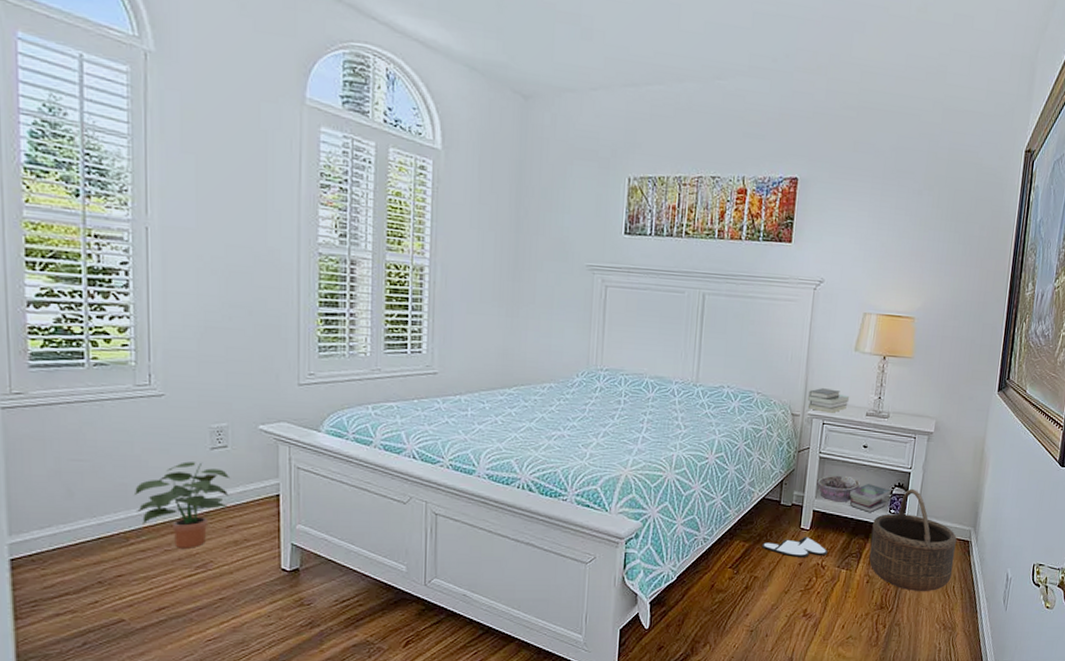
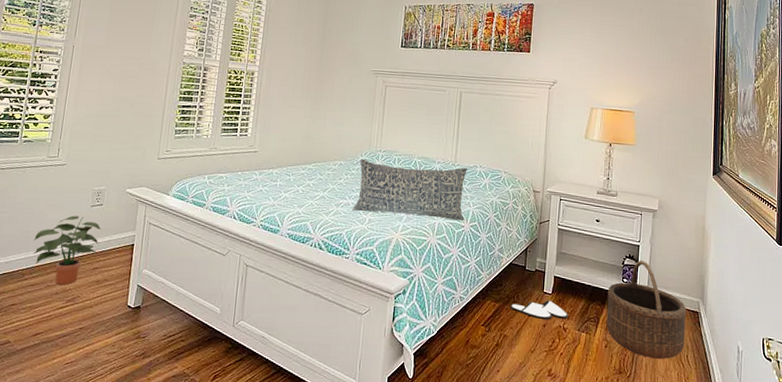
pillow: none [568,379,712,452] -> present [352,158,467,221]
books: present [808,388,850,413] -> none [547,169,583,191]
decorative basket: present [817,475,861,502] -> none [557,245,596,270]
books: present [849,484,891,513] -> none [585,254,623,281]

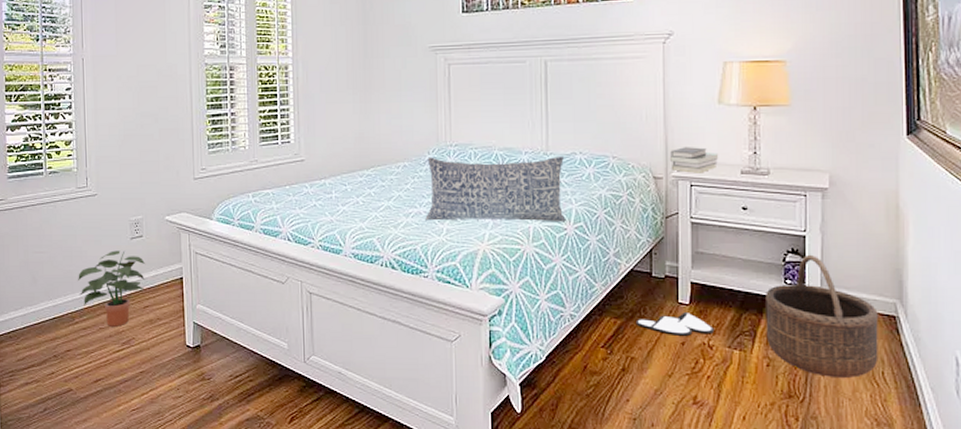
books: none [547,169,583,191] -> present [670,147,719,173]

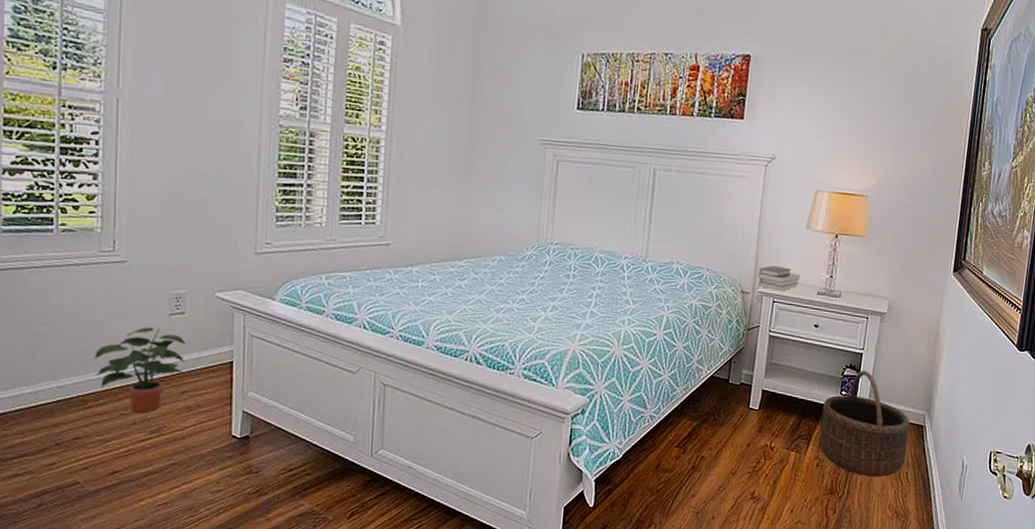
pillow: present [425,155,566,222] -> none [517,253,661,328]
slippers: present [635,312,714,336] -> none [709,417,777,438]

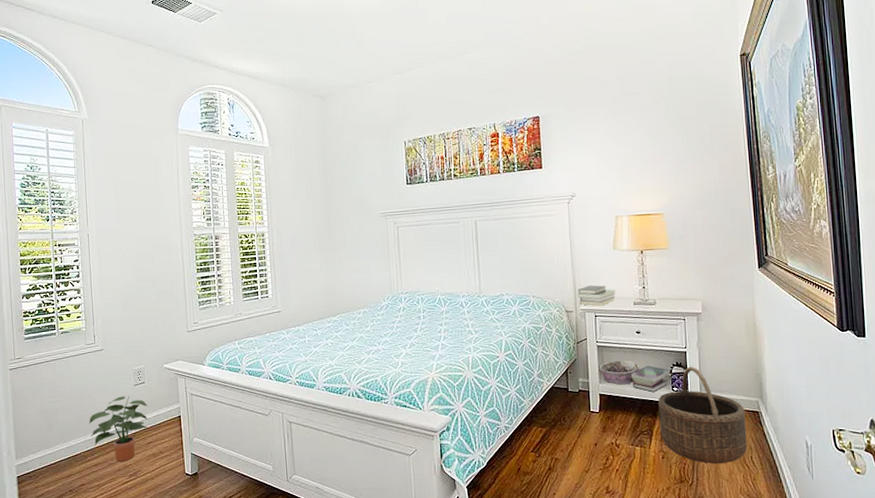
decorative basket: none [766,354,812,383] -> present [598,360,640,385]
books: none [799,364,843,394] -> present [630,366,671,393]

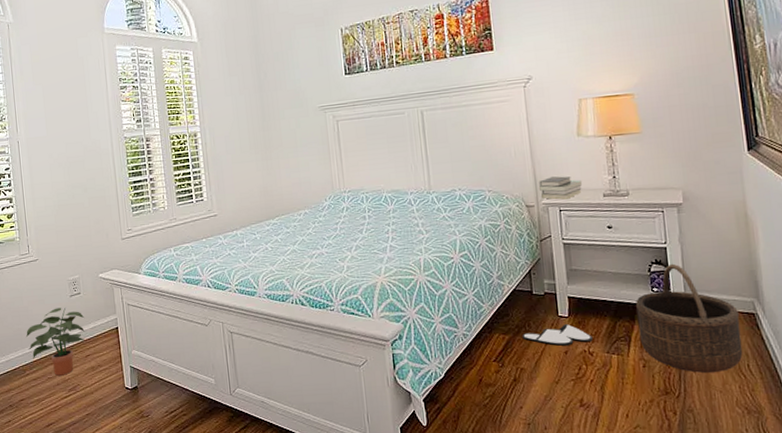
slippers: none [557,419,620,438] -> present [522,324,593,346]
decorative basket: present [598,360,640,385] -> none [566,258,614,286]
books: present [630,366,671,393] -> none [602,264,649,294]

